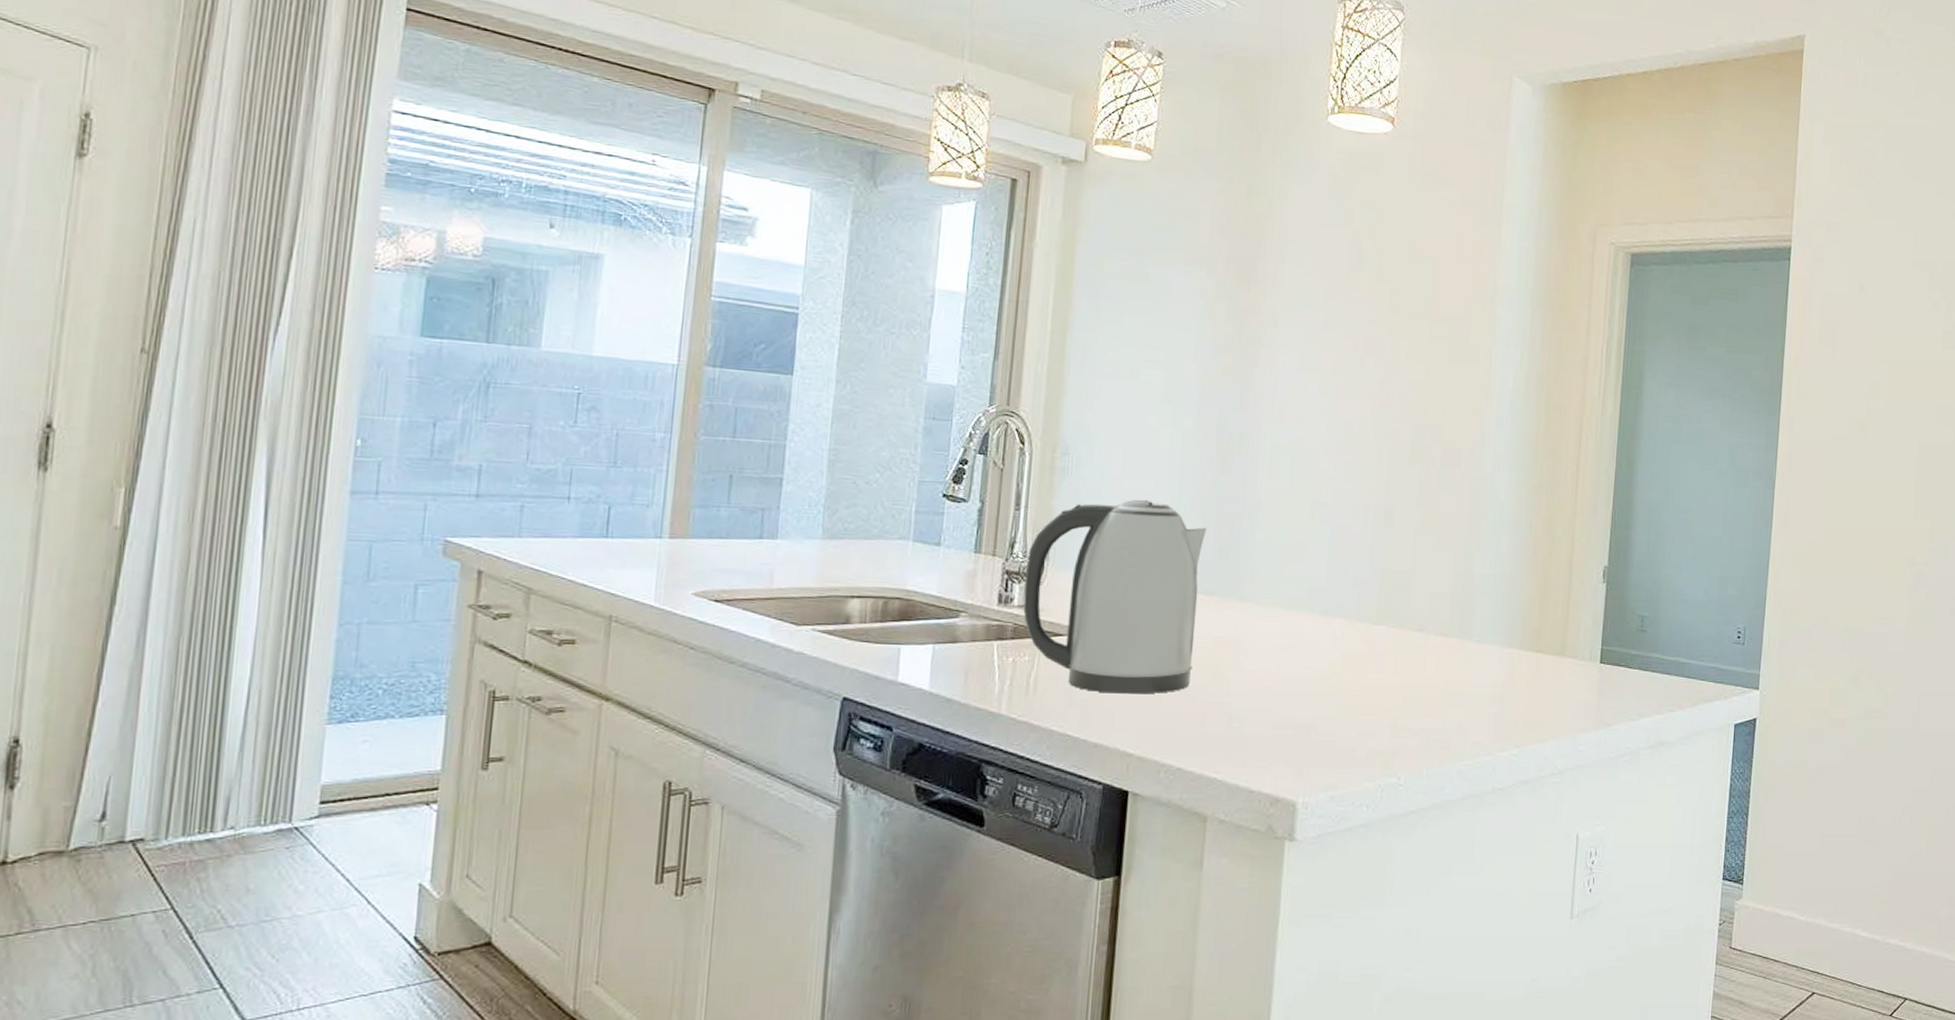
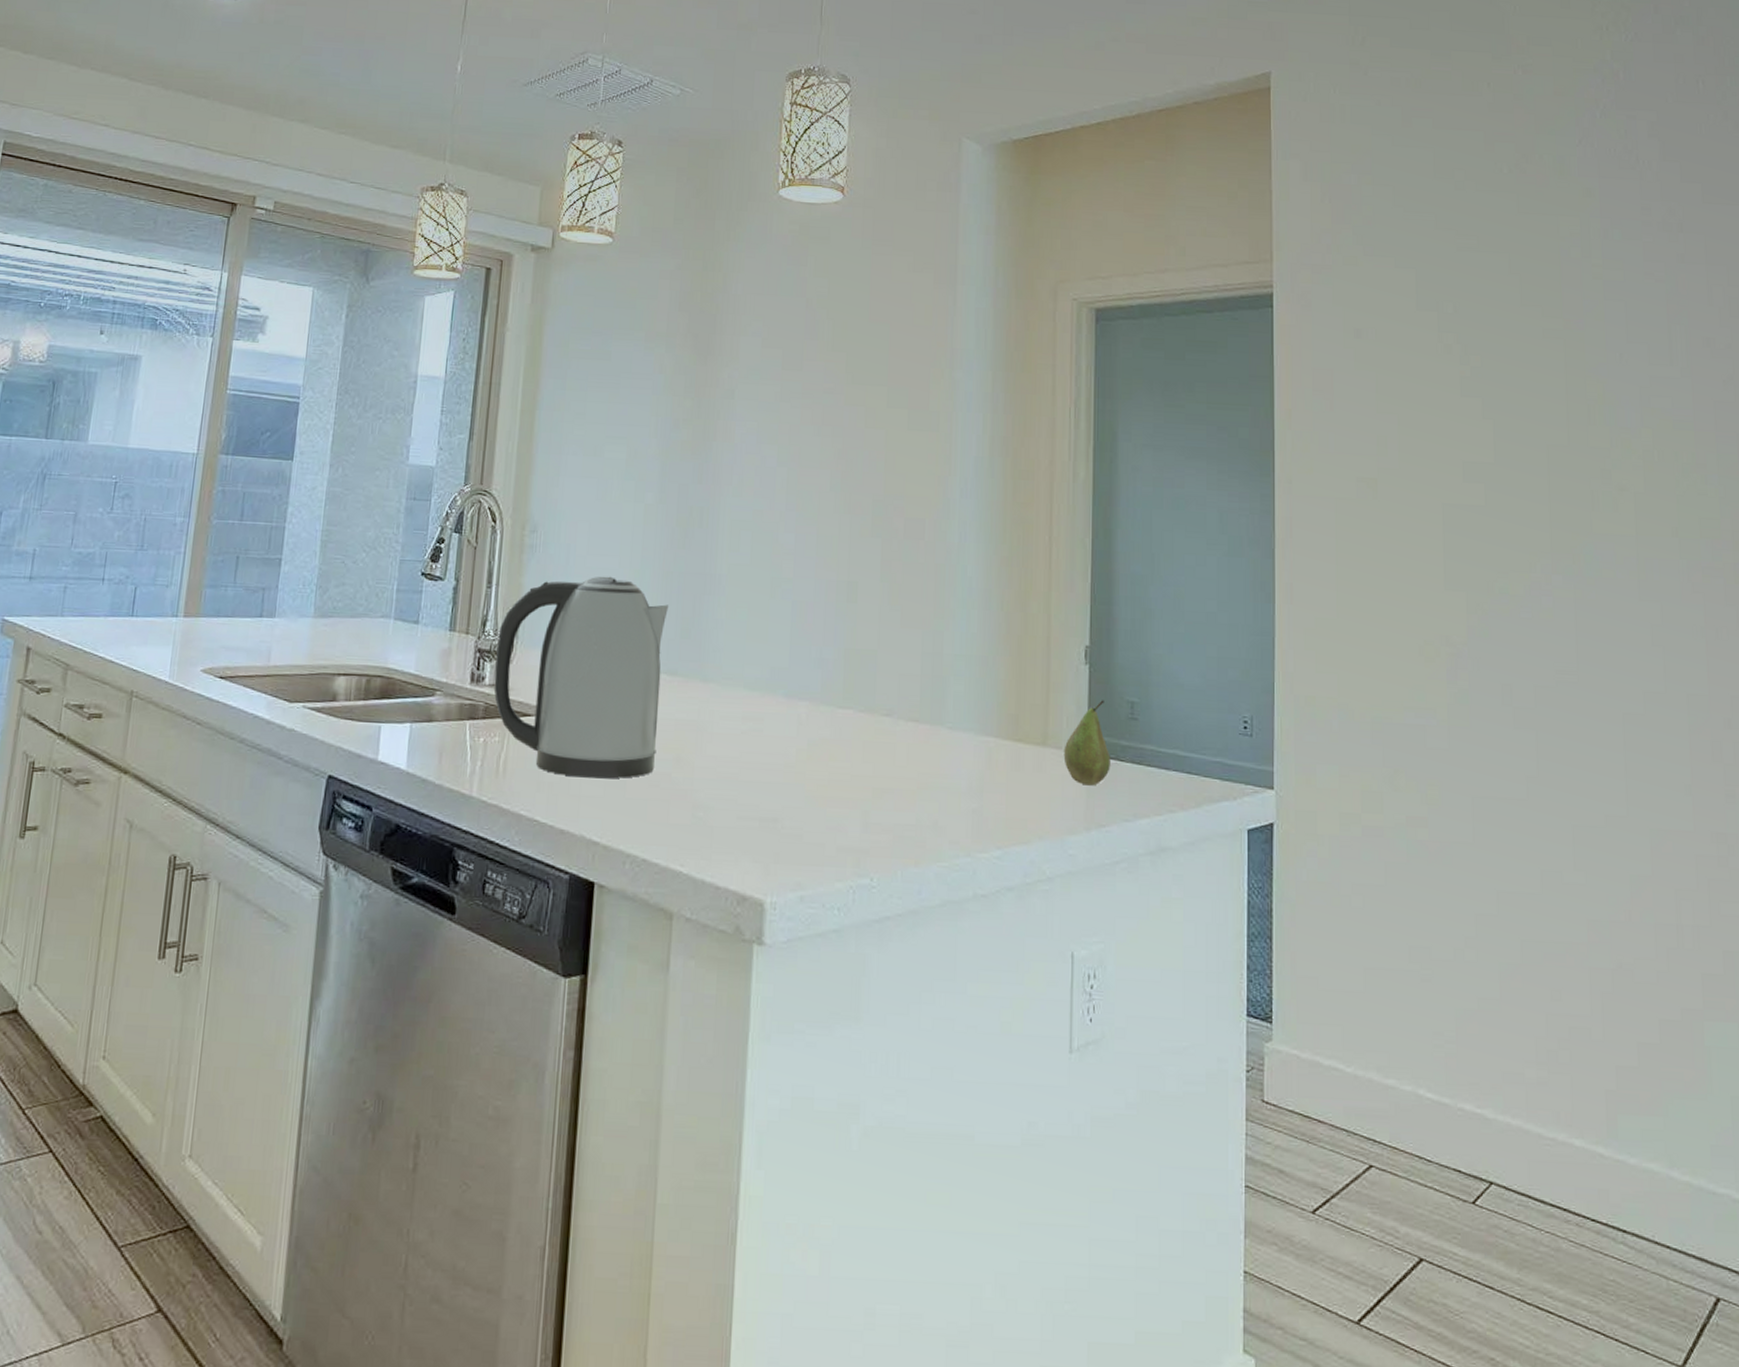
fruit: none [1579,615,1621,690] -> present [1063,700,1111,786]

